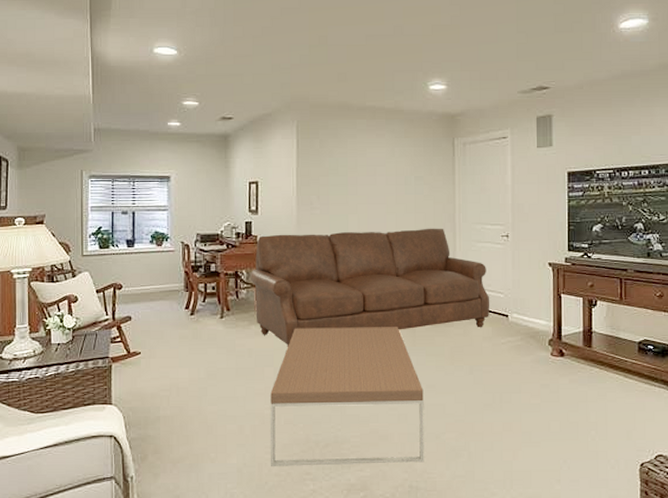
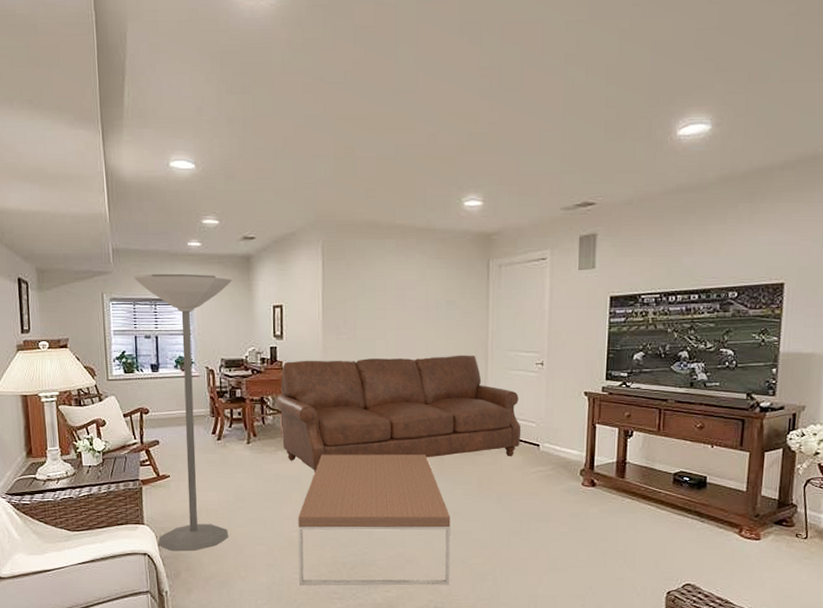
floor lamp: none [114,151,211,433] -> present [134,273,233,552]

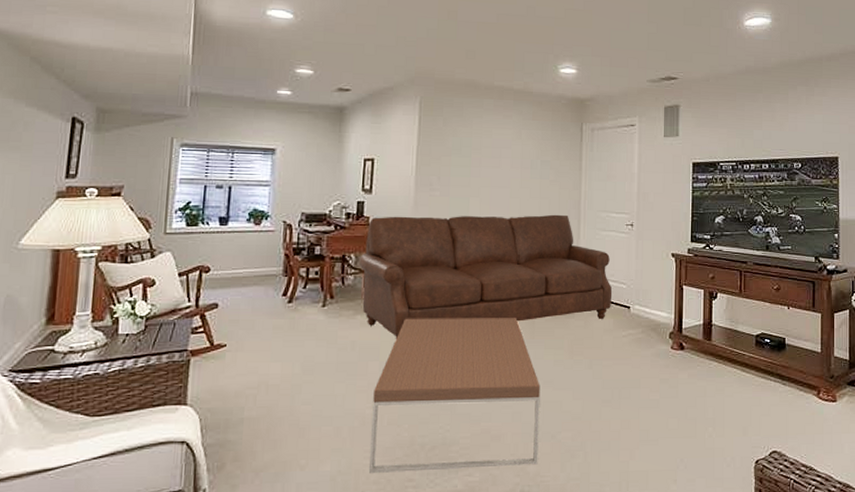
floor lamp: present [134,273,233,552] -> none [202,120,323,438]

